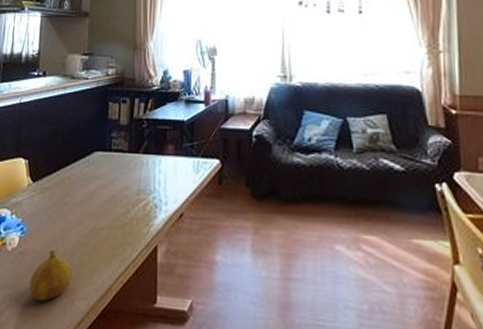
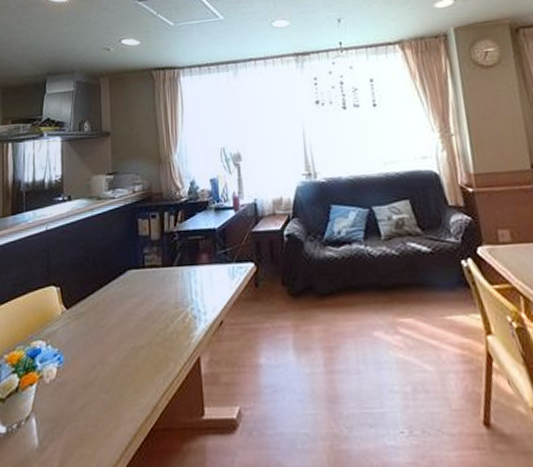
fruit: present [29,250,73,301] -> none [72,376,116,431]

